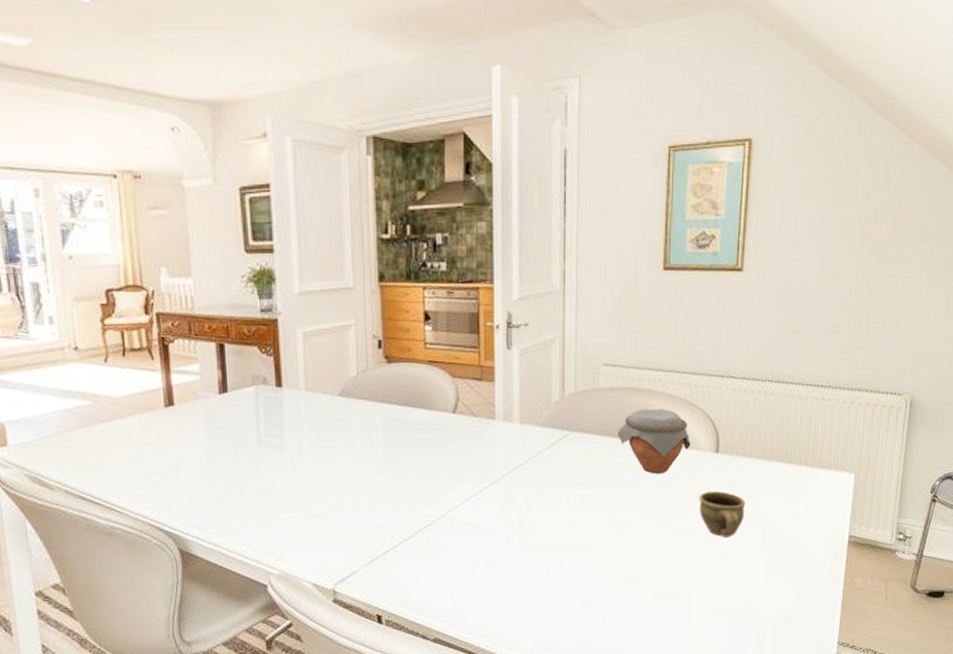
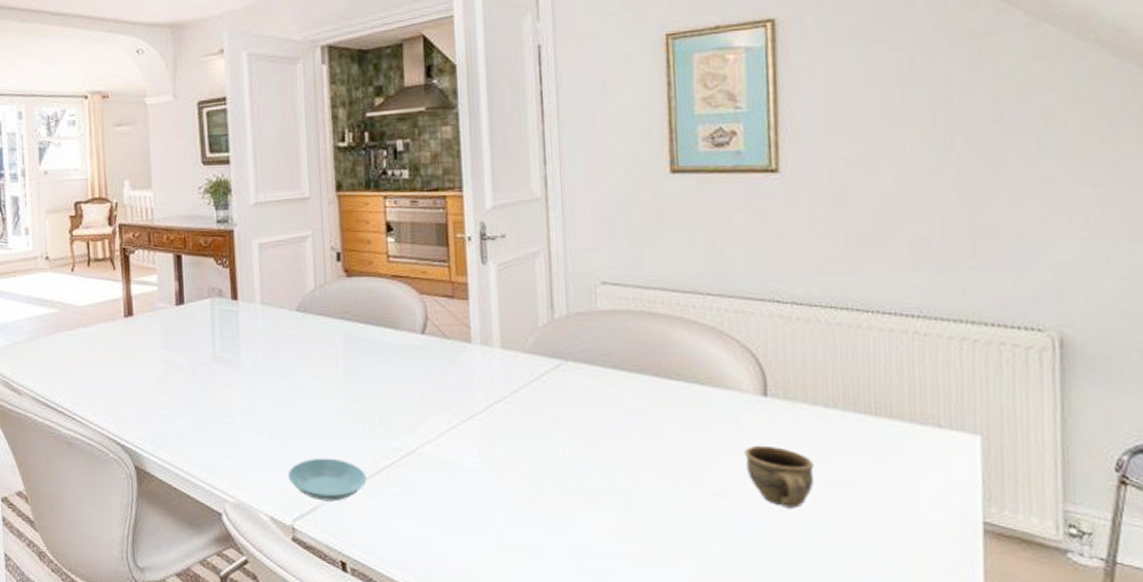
saucer: none [329,527,401,565] -> present [287,458,366,502]
jar: present [617,408,691,474] -> none [625,337,726,418]

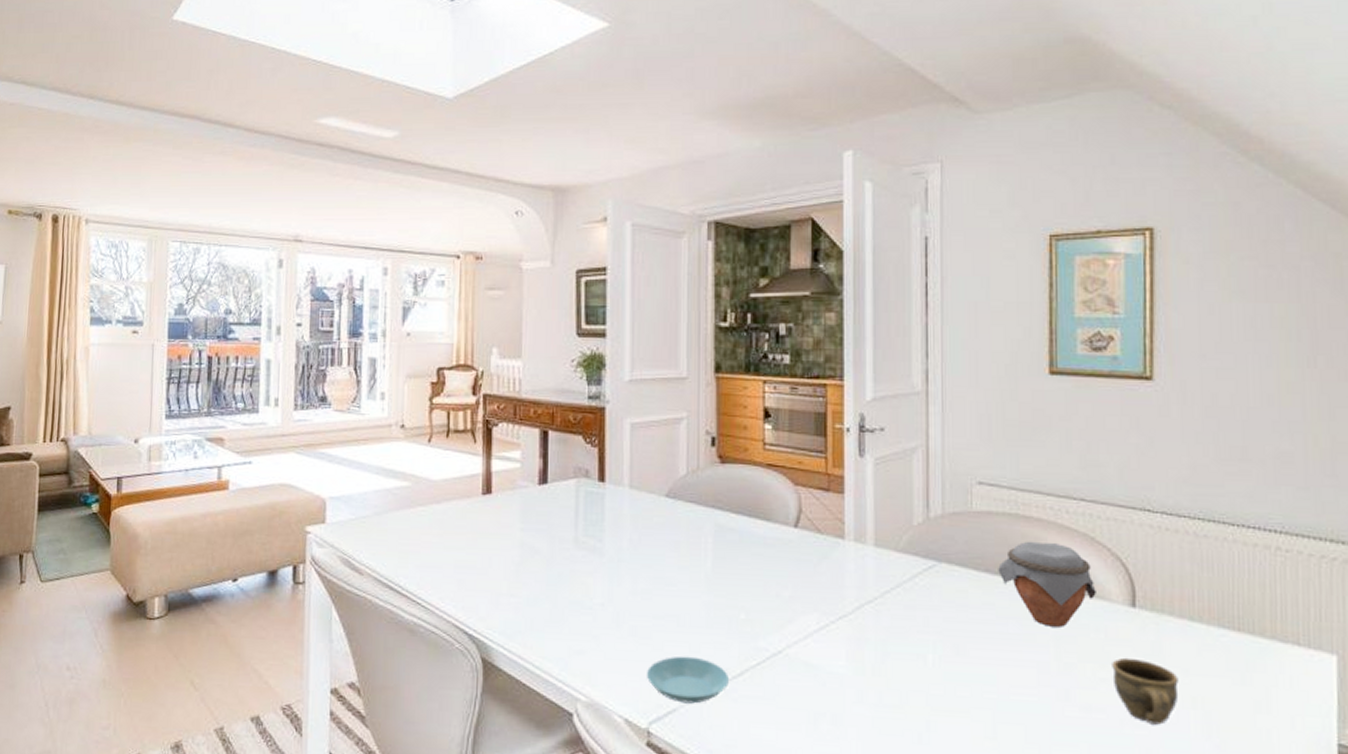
jar: none [625,337,726,418] -> present [998,541,1096,627]

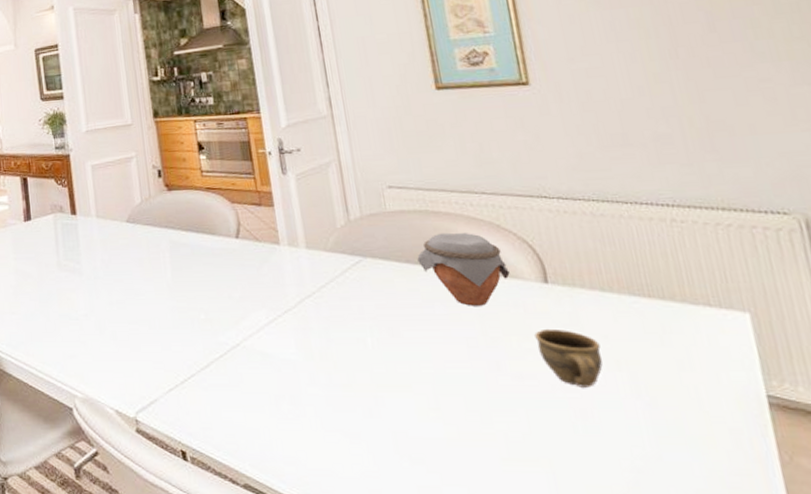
saucer: present [646,656,729,704] -> none [128,353,198,394]

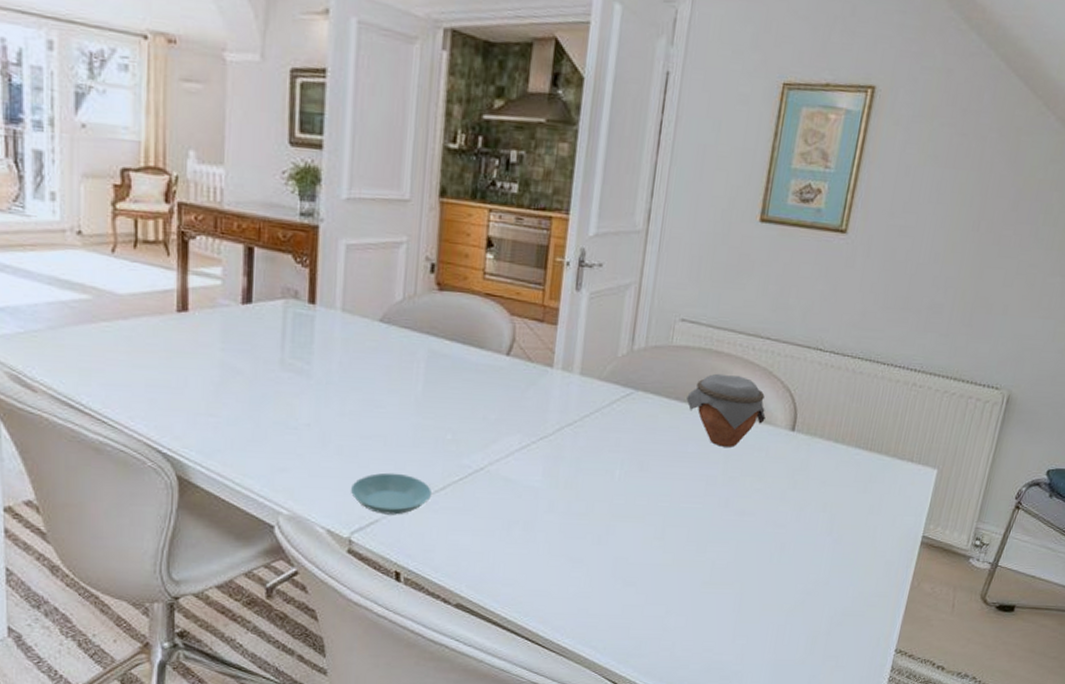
saucer: none [128,353,198,394] -> present [350,472,431,515]
cup: present [534,328,603,388] -> none [765,472,817,525]

